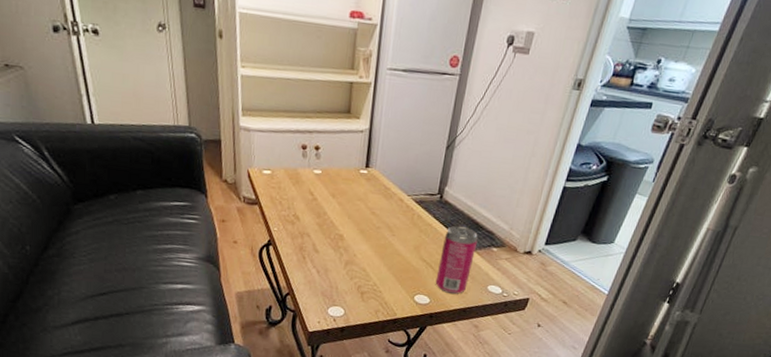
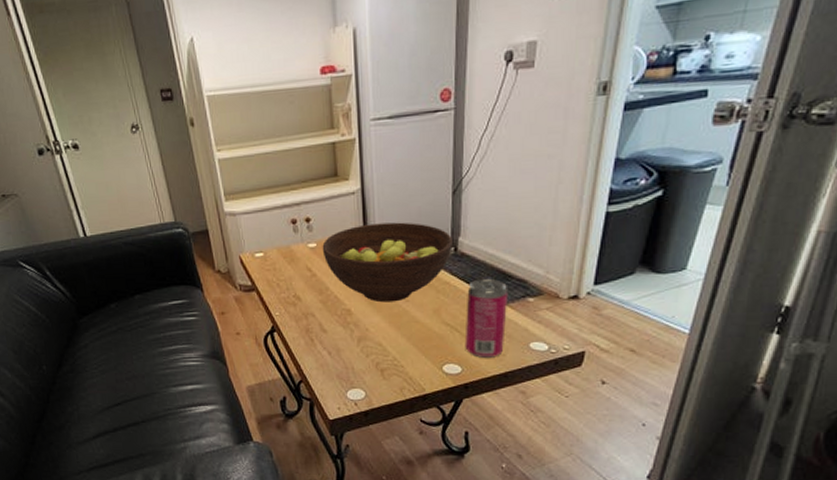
fruit bowl: none [326,161,440,235] -> present [322,222,453,303]

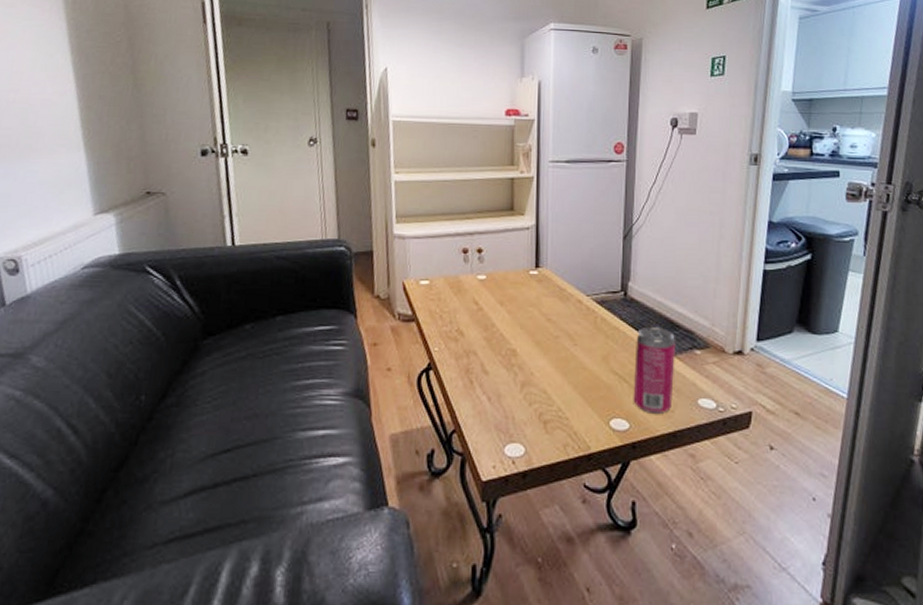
fruit bowl: present [322,222,453,303] -> none [492,260,622,345]

